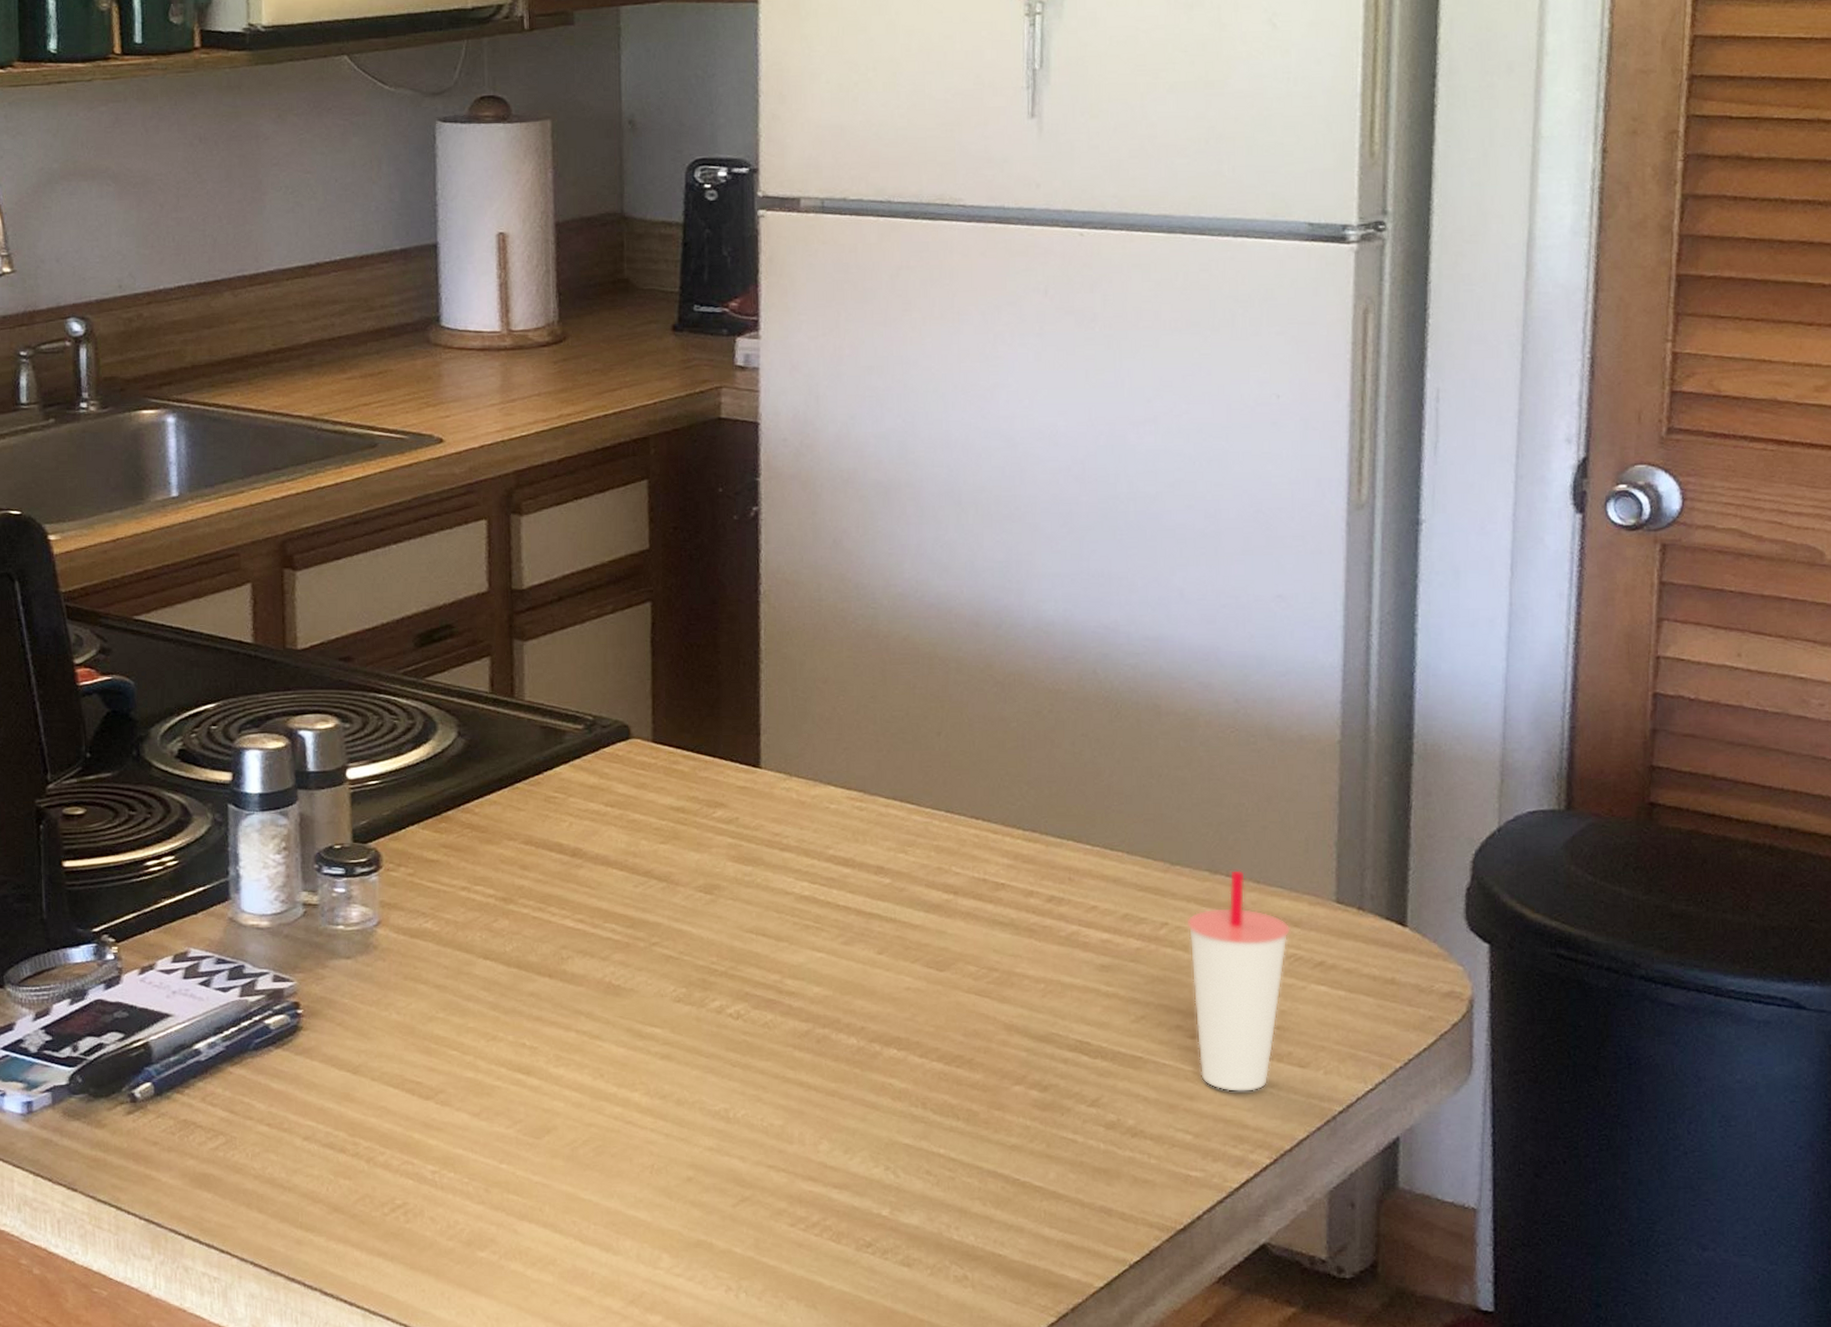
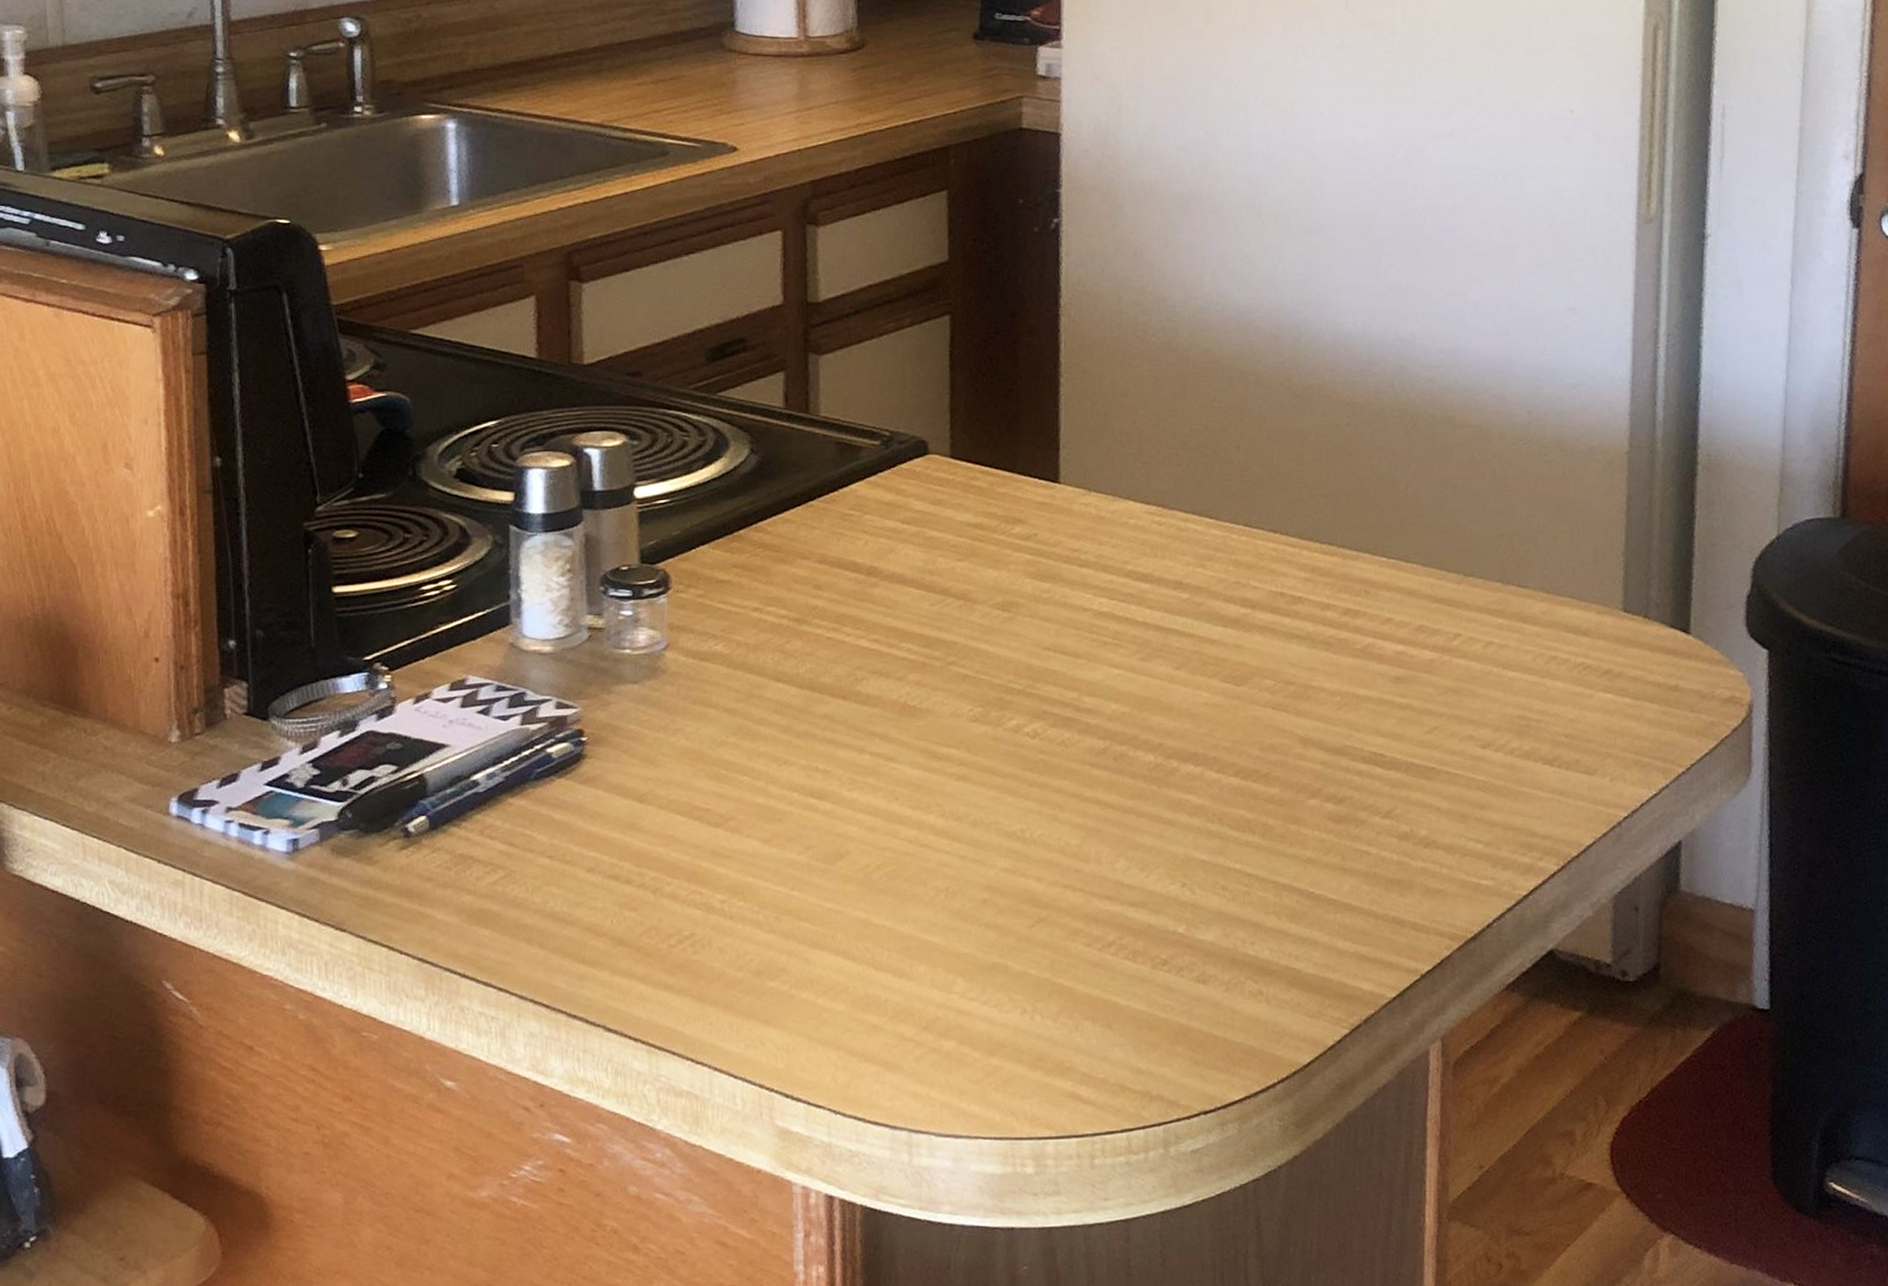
cup: present [1187,869,1291,1093] -> none [1479,580,1579,801]

